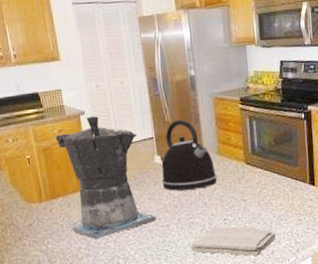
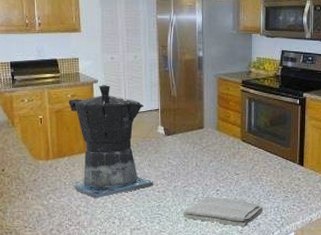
kettle: present [161,119,217,191] -> none [163,95,214,160]

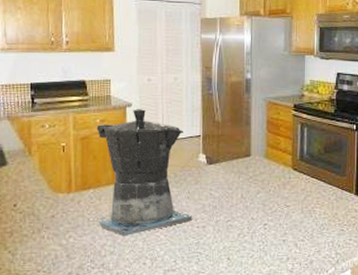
washcloth: present [182,196,263,226] -> none [225,231,316,265]

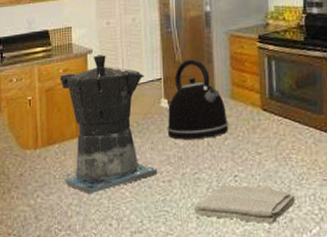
kettle: none [204,120,262,191] -> present [167,59,229,140]
washcloth: none [225,231,316,265] -> present [193,184,295,224]

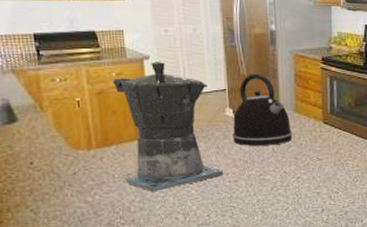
washcloth: present [193,184,295,224] -> none [259,184,350,216]

